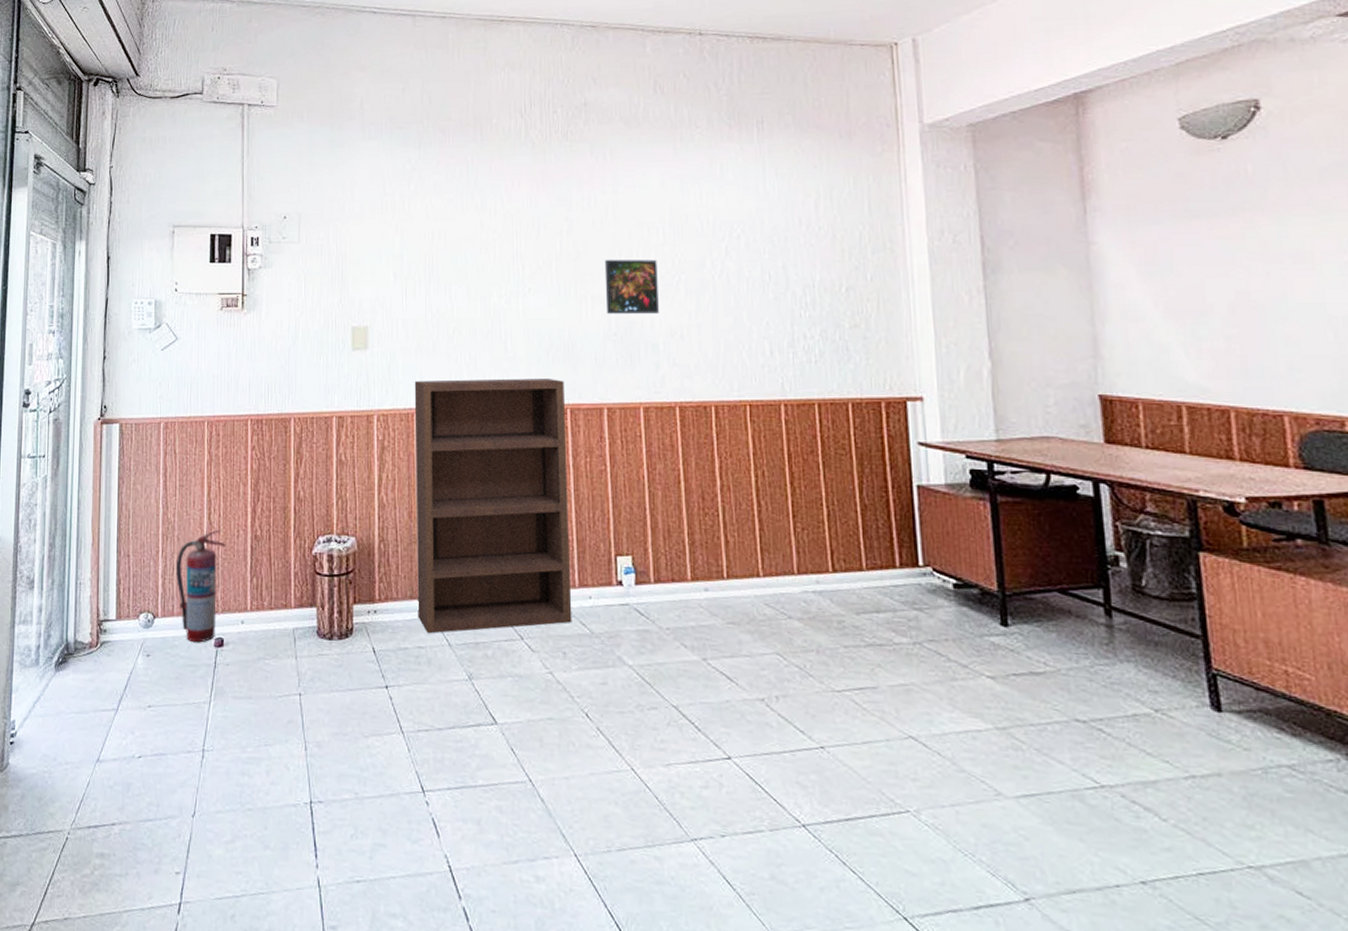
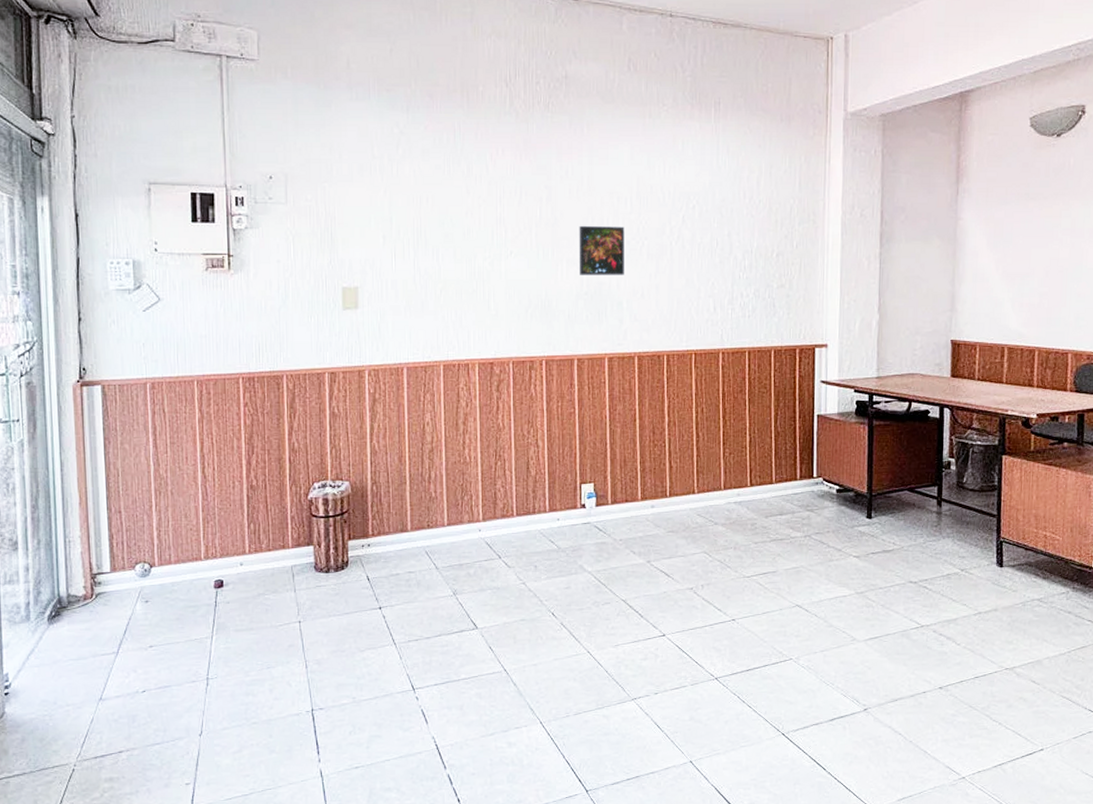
fire extinguisher: present [175,530,226,643] -> none [170,483,222,586]
bookcase: present [414,378,572,634] -> none [403,334,543,560]

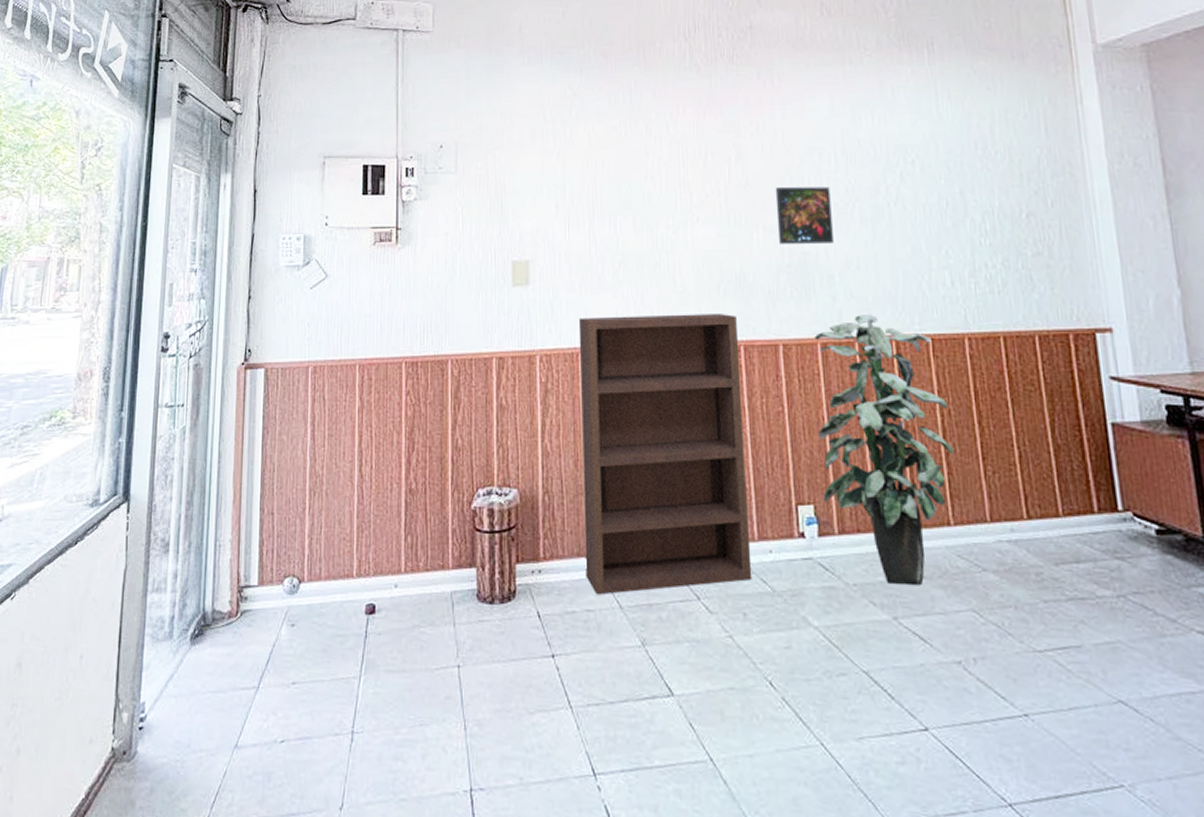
bookcase: none [403,334,543,560] -> present [578,314,752,595]
indoor plant: none [601,334,703,538] -> present [814,315,954,586]

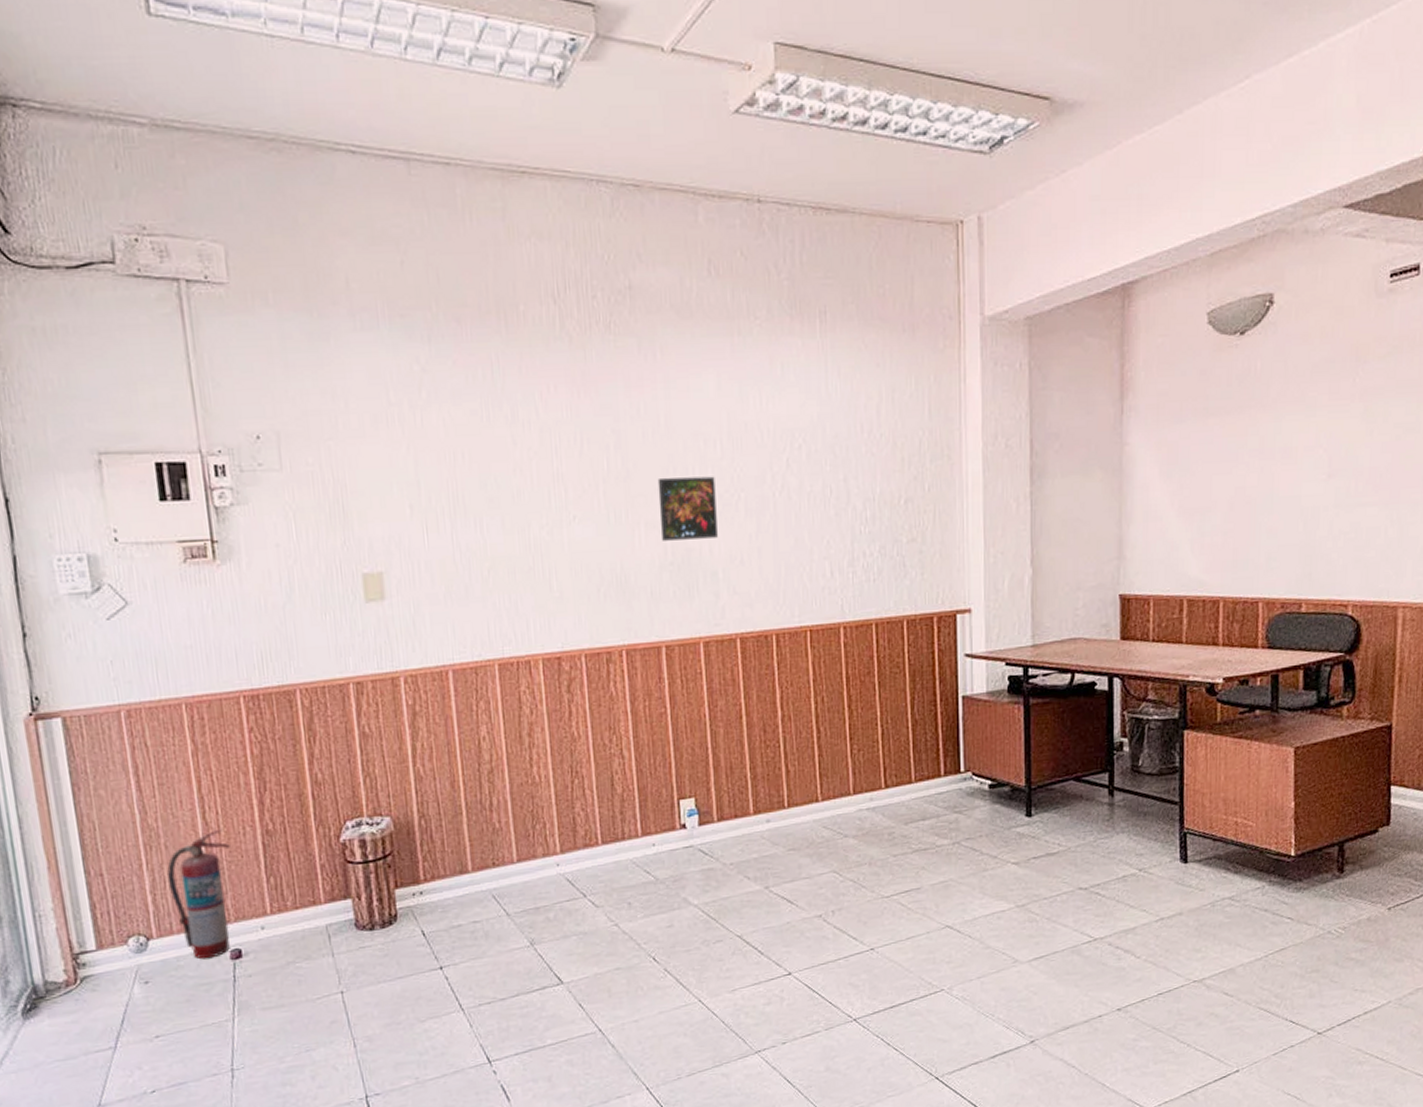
fire extinguisher: none [323,483,378,610] -> present [167,830,230,960]
bookcase: present [578,314,752,595] -> none [445,618,636,907]
indoor plant: present [814,315,954,586] -> none [697,610,825,859]

